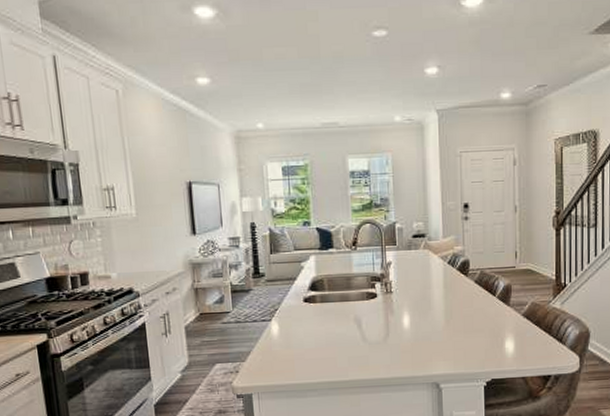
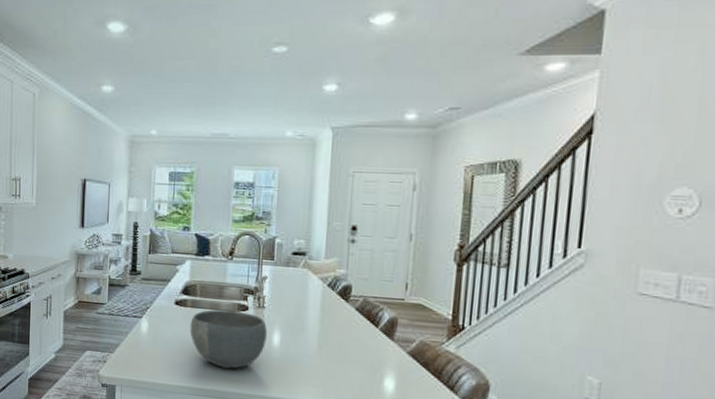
bowl: none [321,299,398,357] -> present [189,309,268,369]

